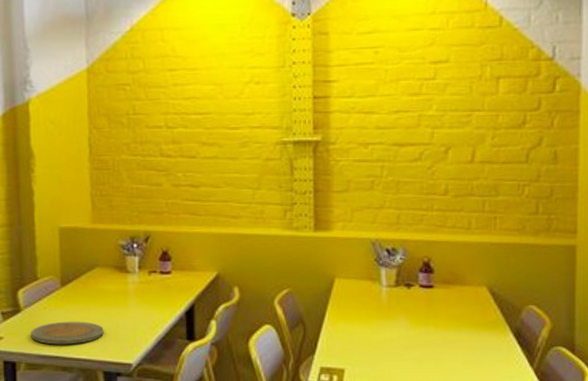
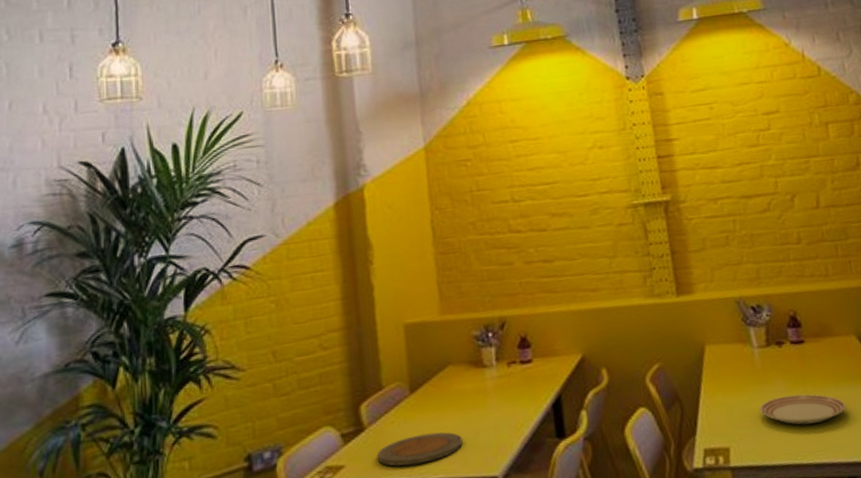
dinner plate: none [379,332,465,359] -> present [760,394,847,425]

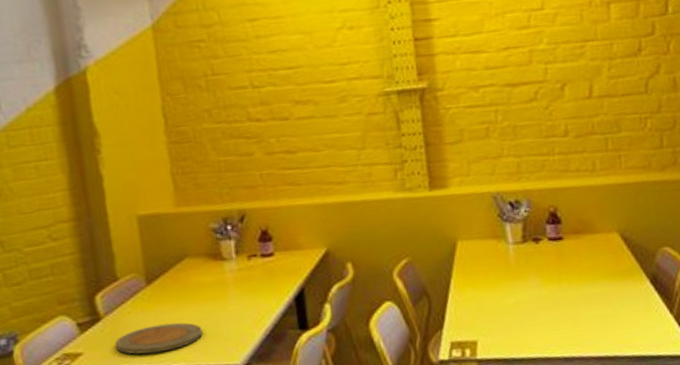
dinner plate: present [760,394,847,425] -> none [511,290,602,321]

